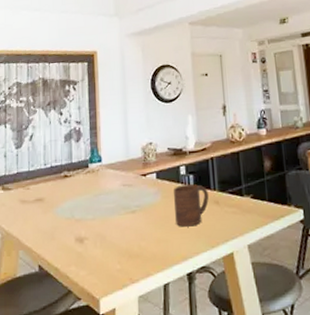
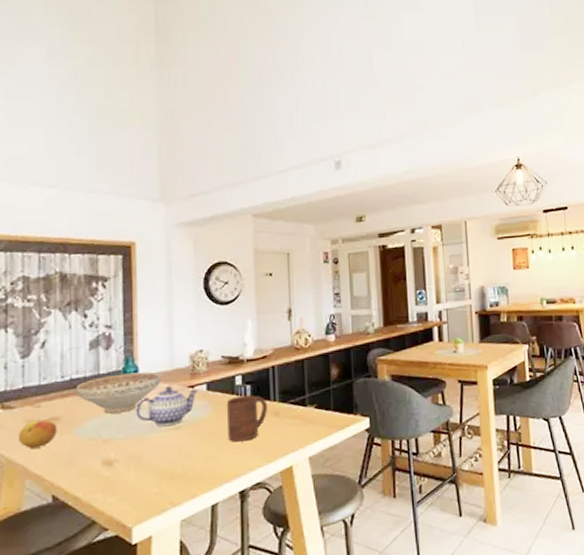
fruit: none [14,199,42,224] -> present [17,419,57,449]
decorative bowl: none [55,161,120,197] -> present [77,371,162,414]
teapot: none [100,174,150,210] -> present [136,386,198,426]

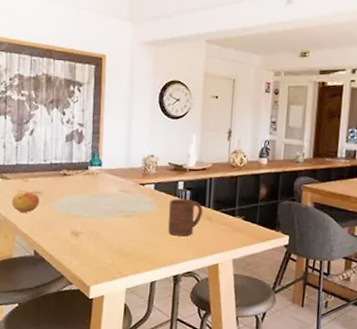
decorative bowl: present [77,371,162,414] -> none [55,165,119,197]
teapot: present [136,386,198,426] -> none [98,181,148,213]

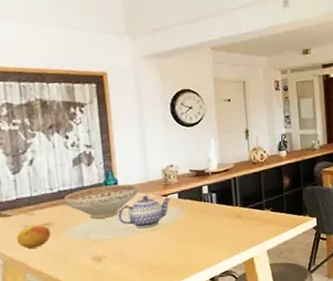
decorative bowl: none [55,165,119,197] -> present [64,183,139,219]
teapot: none [98,181,148,213] -> present [118,195,171,228]
cup: present [168,198,203,237] -> none [196,202,231,240]

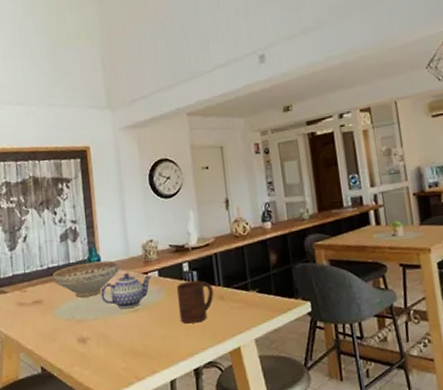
fruit: present [16,224,51,249] -> none [11,302,41,327]
cup: none [196,202,231,240] -> present [177,280,214,324]

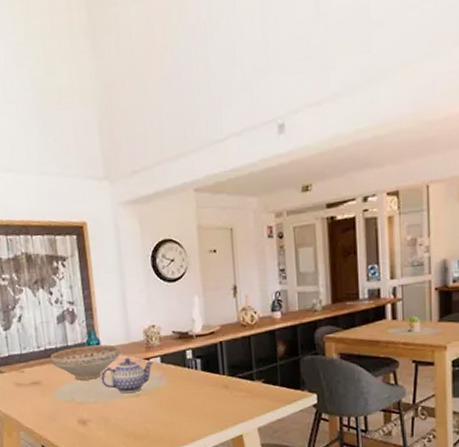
cup: present [177,280,214,324] -> none [180,369,217,410]

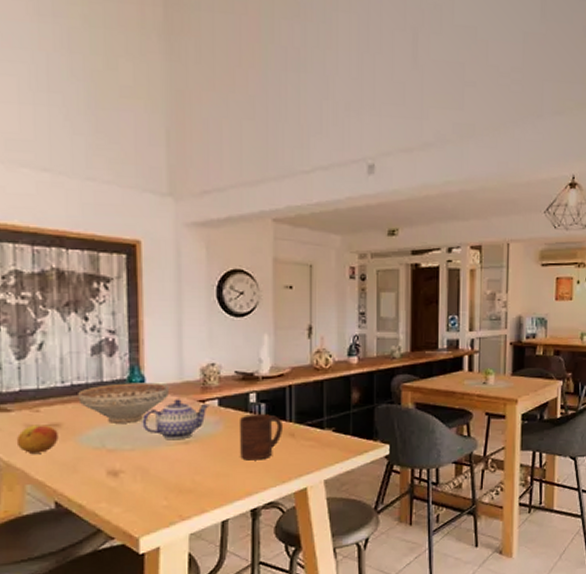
fruit: none [10,383,40,406] -> present [16,425,59,453]
cup: none [180,369,217,410] -> present [240,414,282,461]

